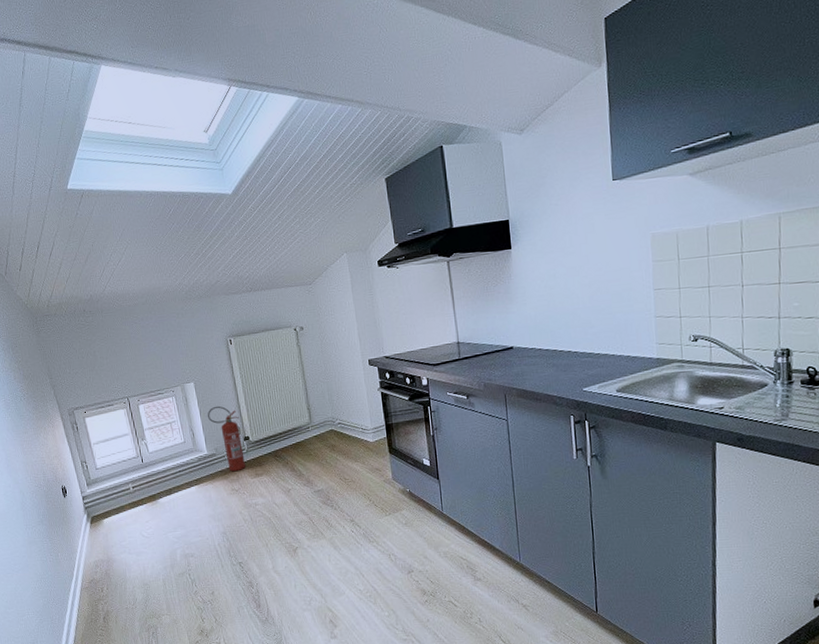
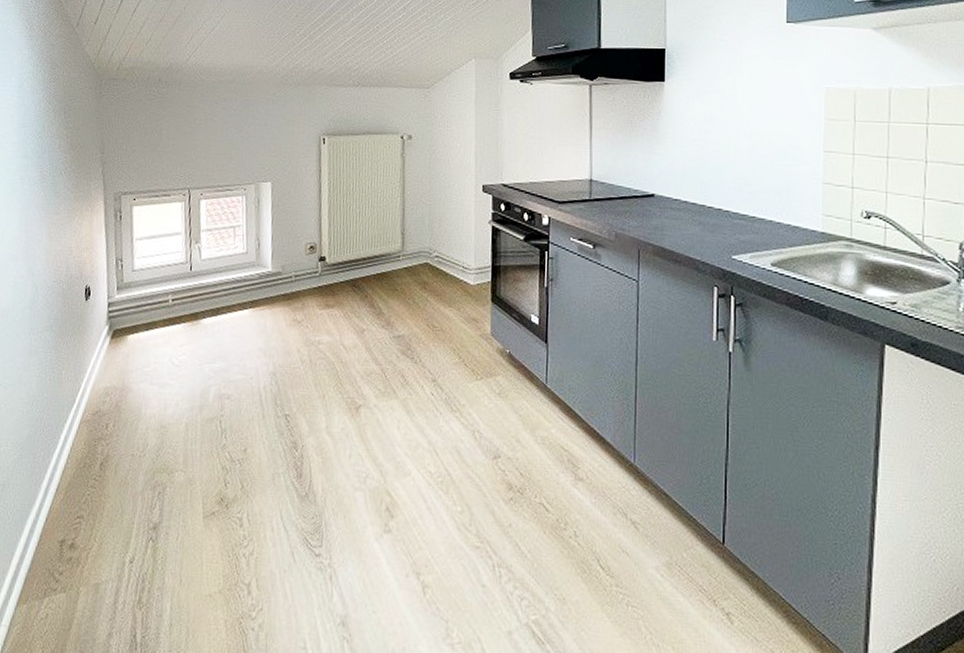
fire extinguisher: present [208,406,246,472] -> none [281,214,318,298]

